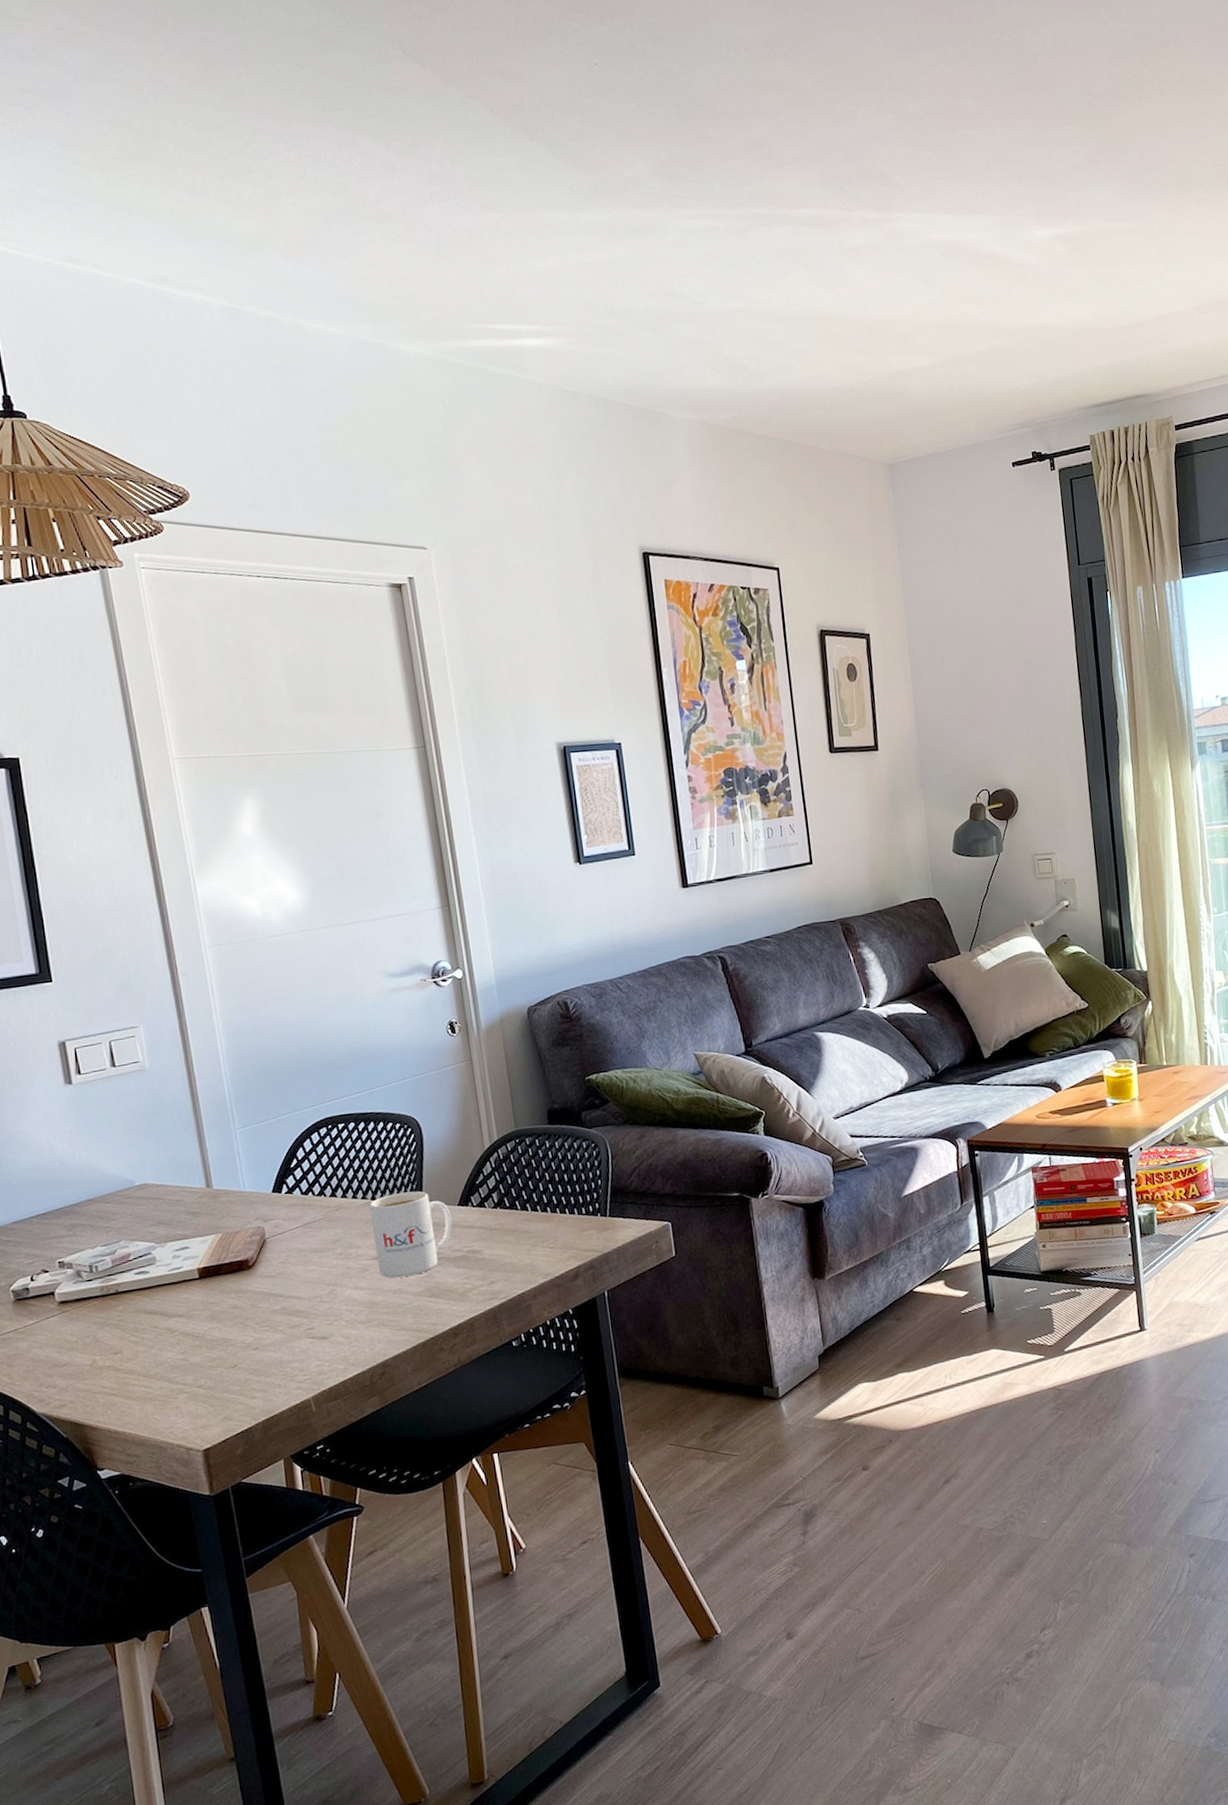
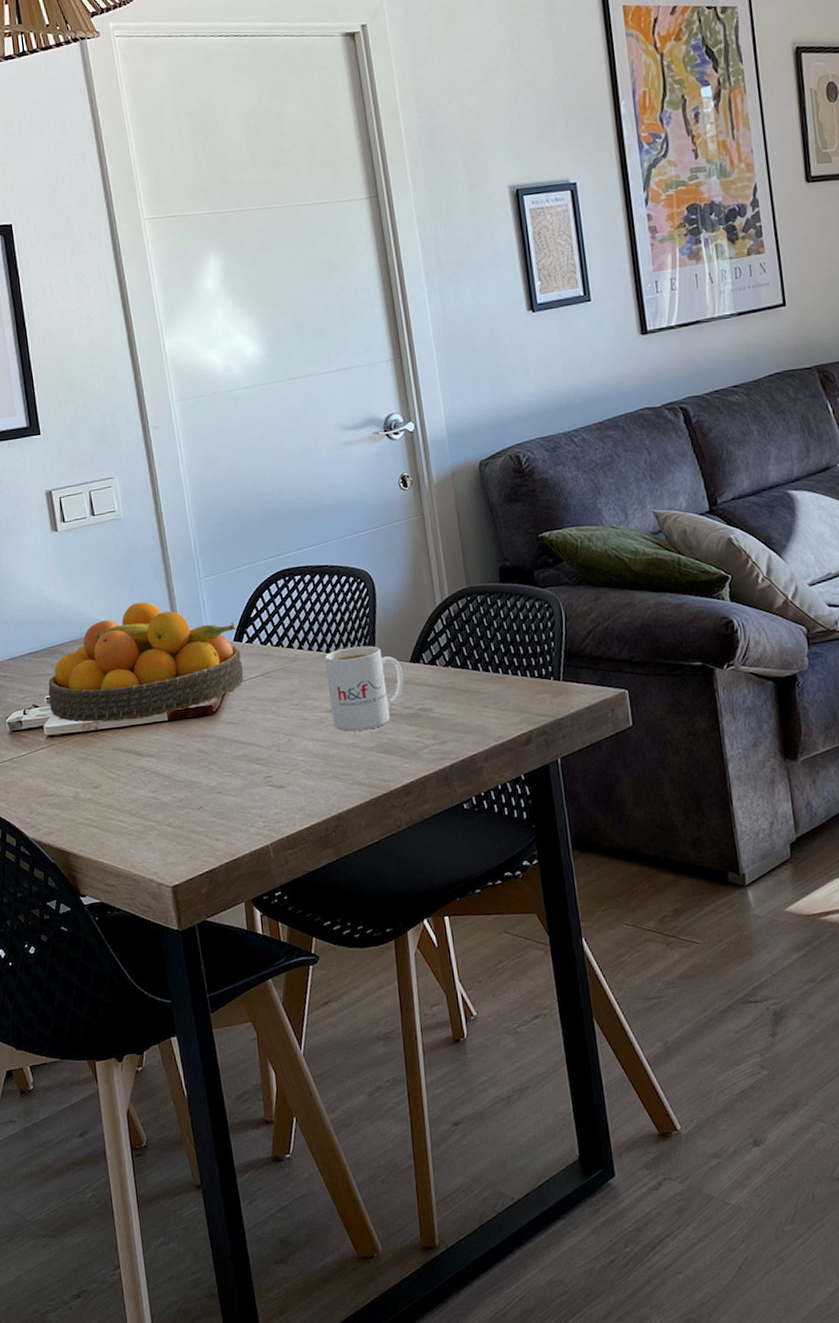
fruit bowl: none [60,1155,283,1285] -> present [48,601,244,722]

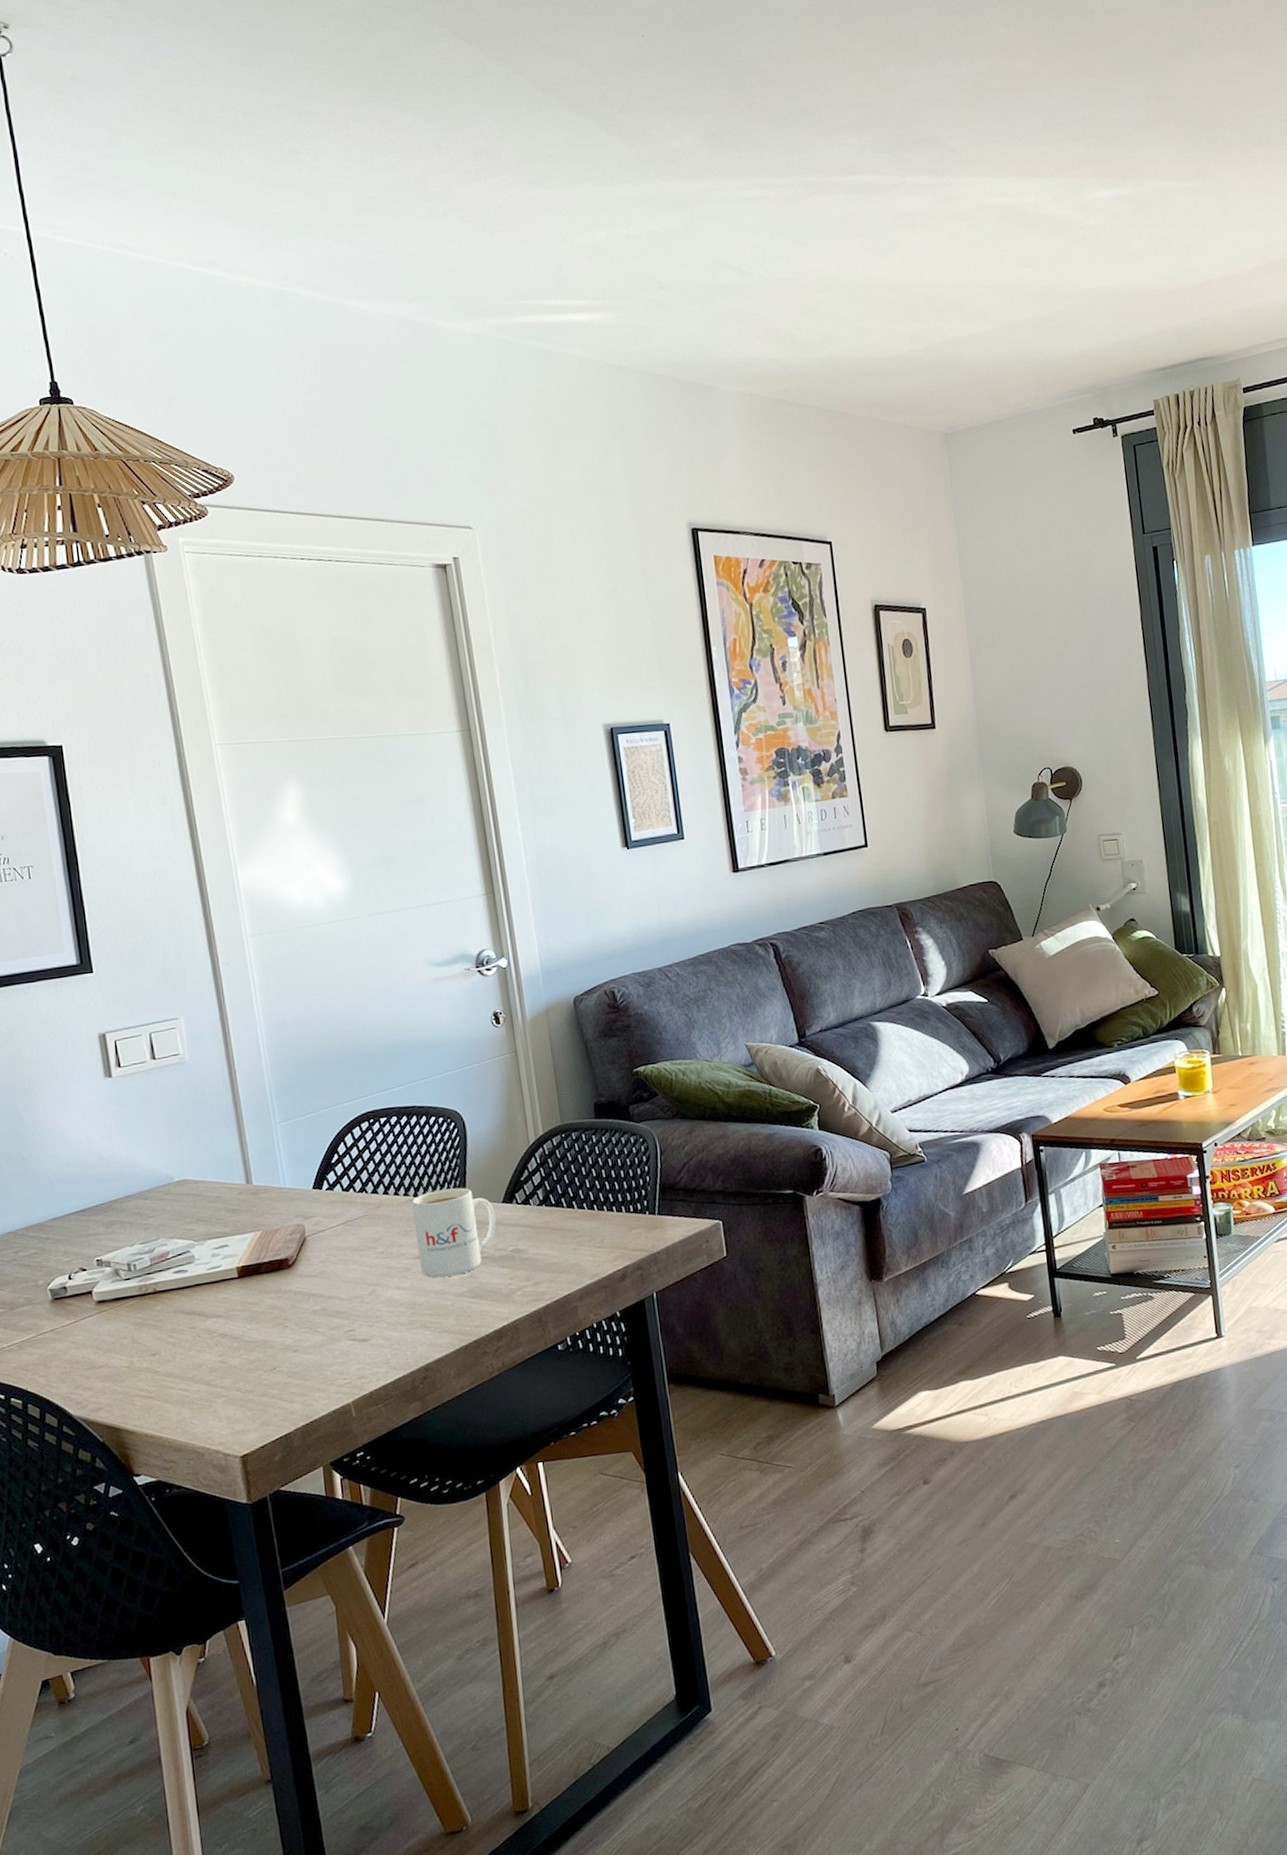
fruit bowl: present [48,601,244,722] -> none [98,1150,324,1284]

